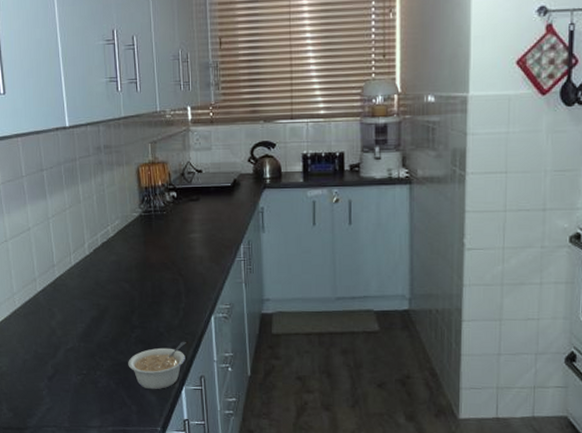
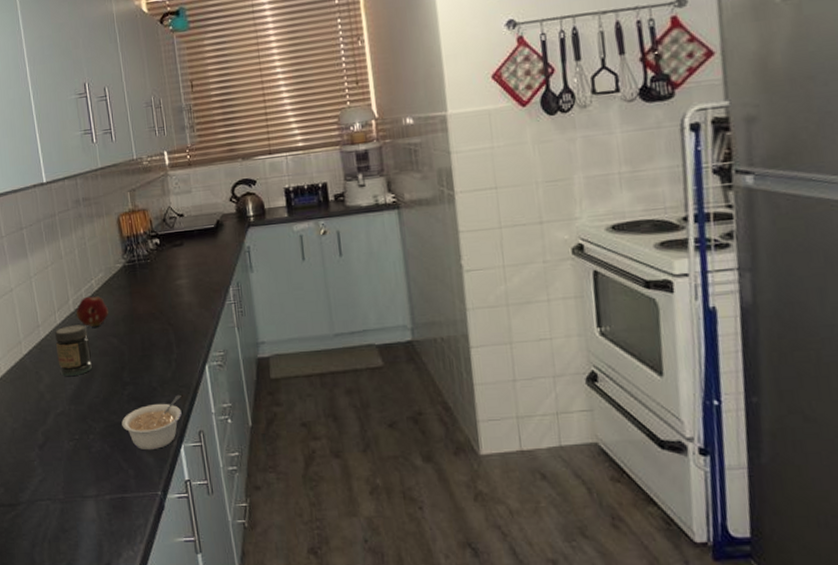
jar: none [70,268,103,315] -> present [55,324,92,376]
fruit: none [91,241,123,272] -> present [76,296,109,327]

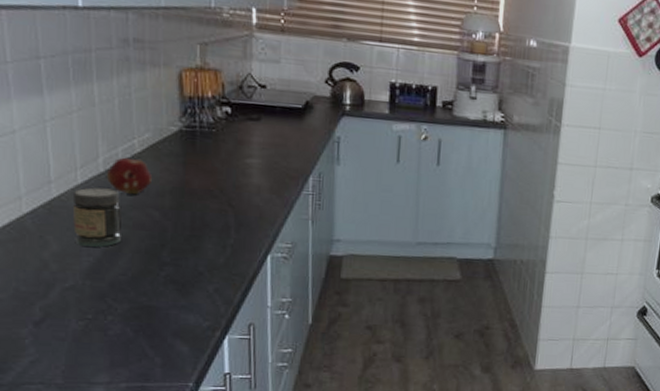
legume: present [121,394,182,451] -> none [153,283,233,339]

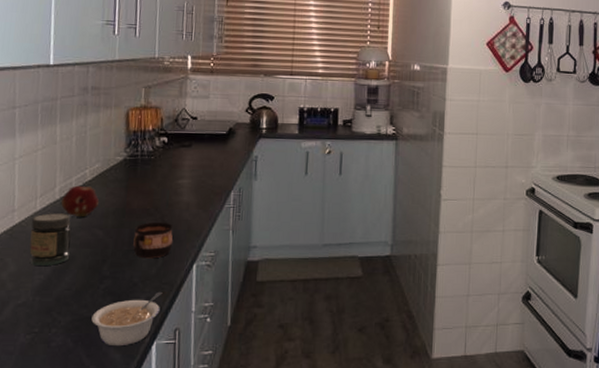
legume: none [153,283,233,339] -> present [91,291,163,347]
cup: none [196,205,243,247] -> present [133,222,173,259]

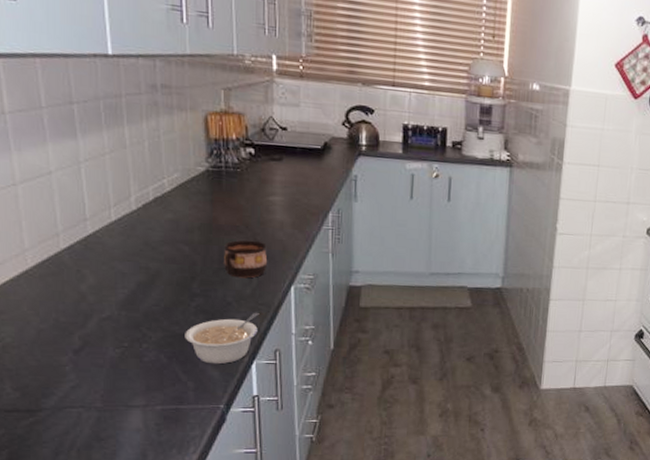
jar: present [29,213,71,265] -> none [108,224,153,280]
fruit: present [61,185,100,218] -> none [139,196,182,231]

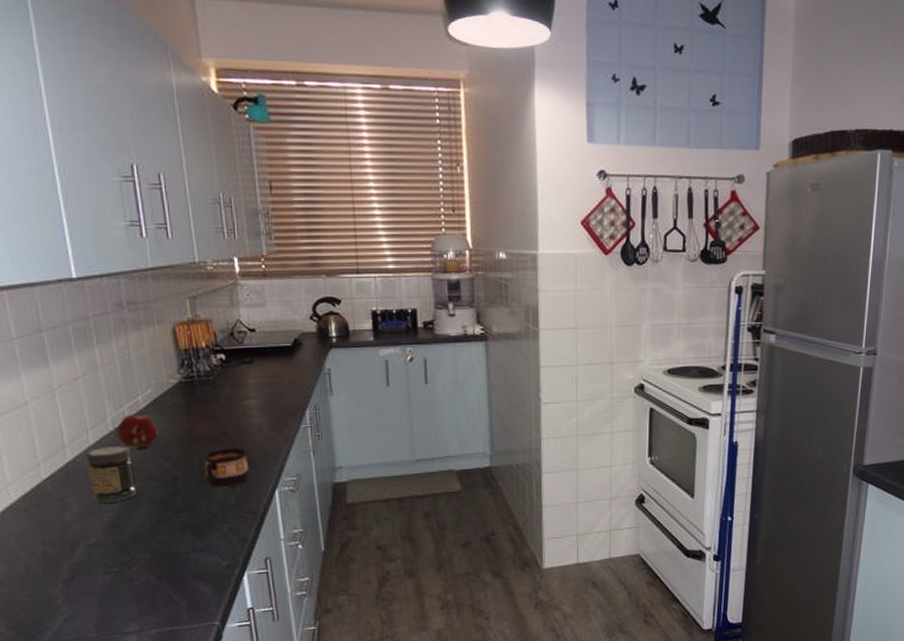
jar: none [108,224,153,280] -> present [87,446,136,503]
fruit: none [139,196,182,231] -> present [116,414,160,449]
legume: present [185,312,260,365] -> none [173,521,246,580]

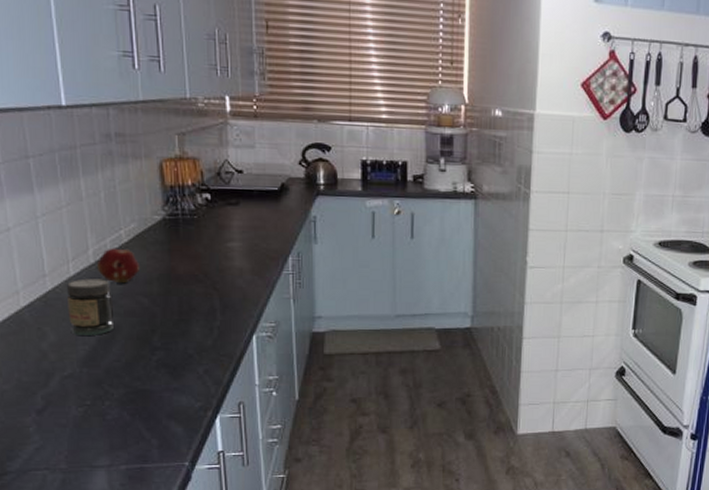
cup: present [204,447,250,488] -> none [184,289,228,329]

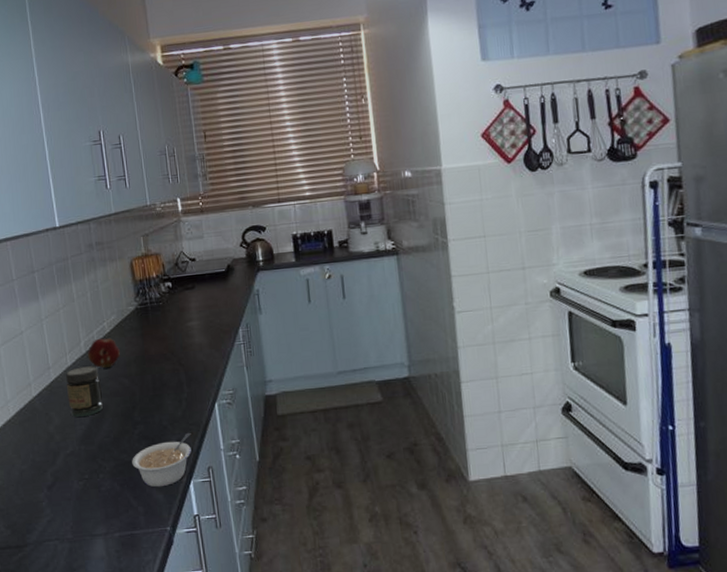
legume: none [147,364,222,420] -> present [132,432,192,488]

